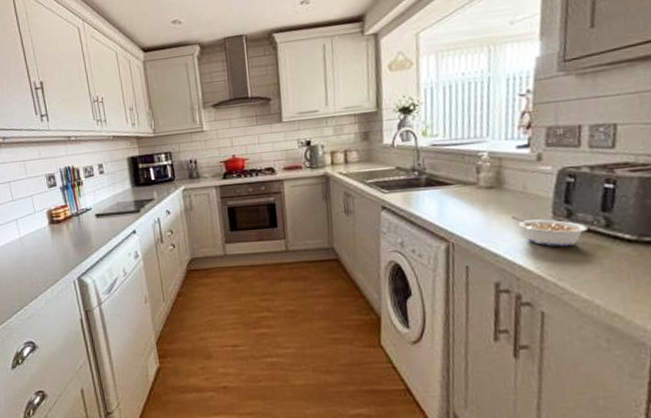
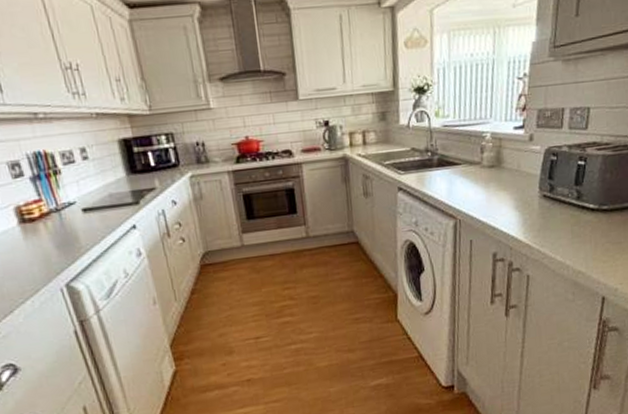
legume: present [511,216,588,247] -> none [508,192,564,218]

